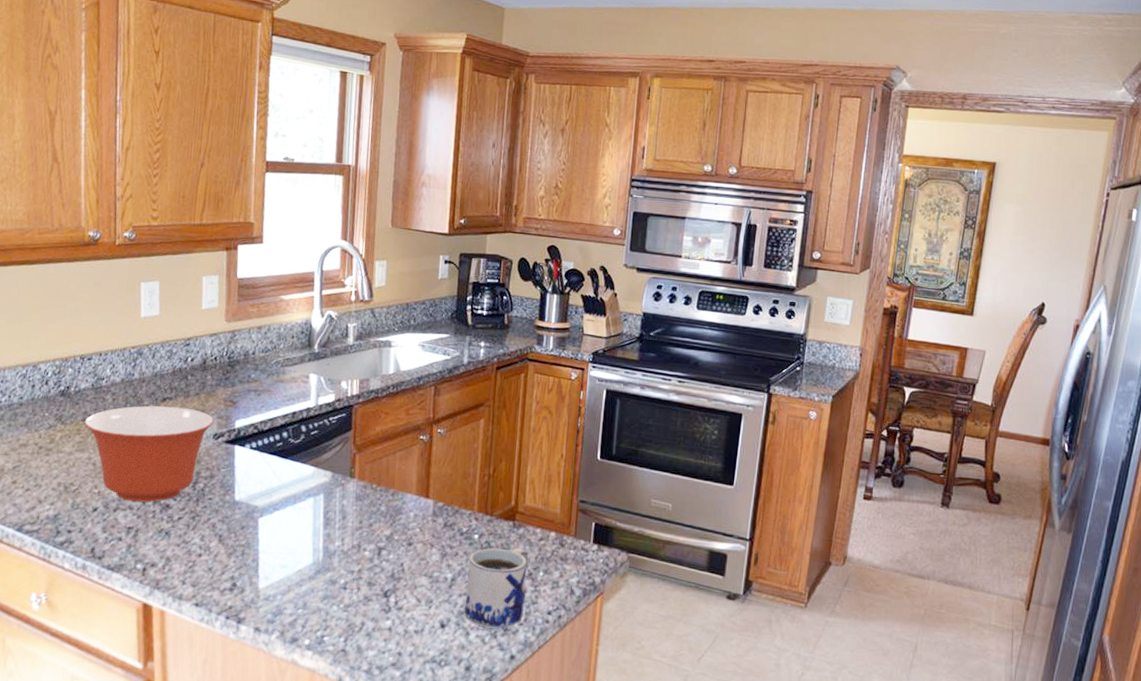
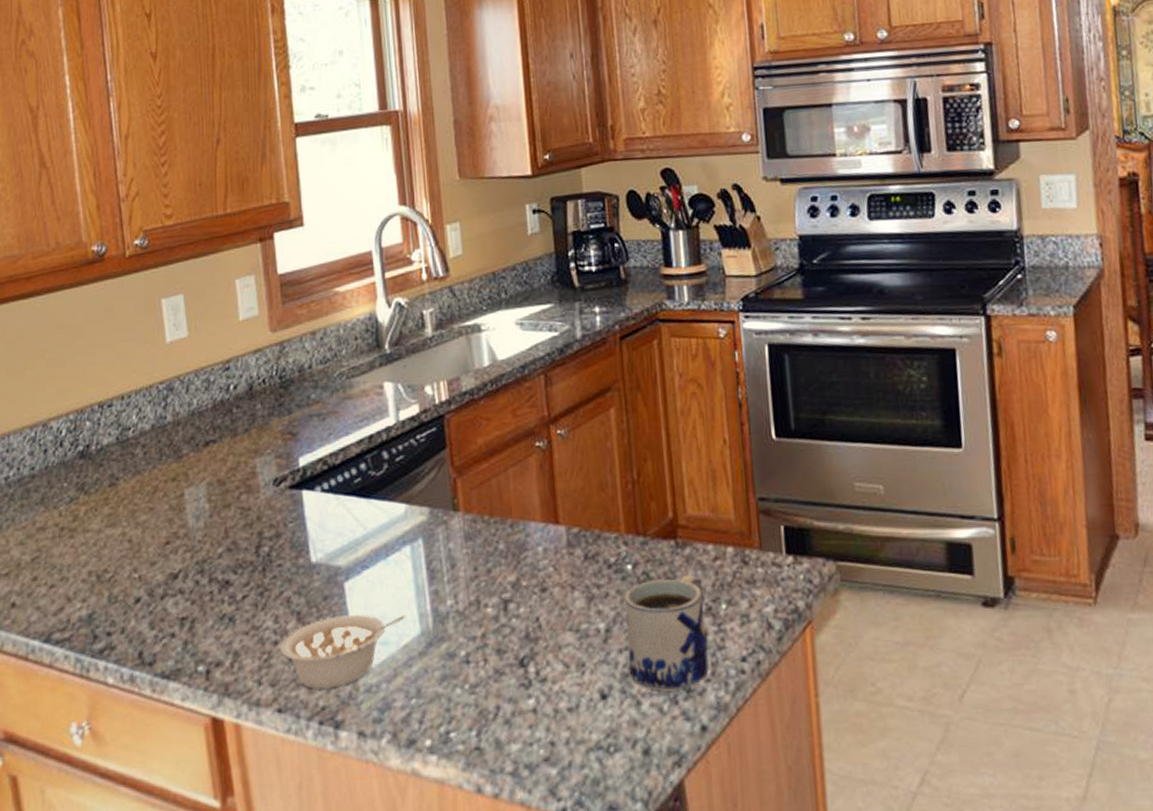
mixing bowl: present [84,406,214,502] -> none [112,450,272,583]
legume: none [203,542,303,594] -> present [280,614,406,689]

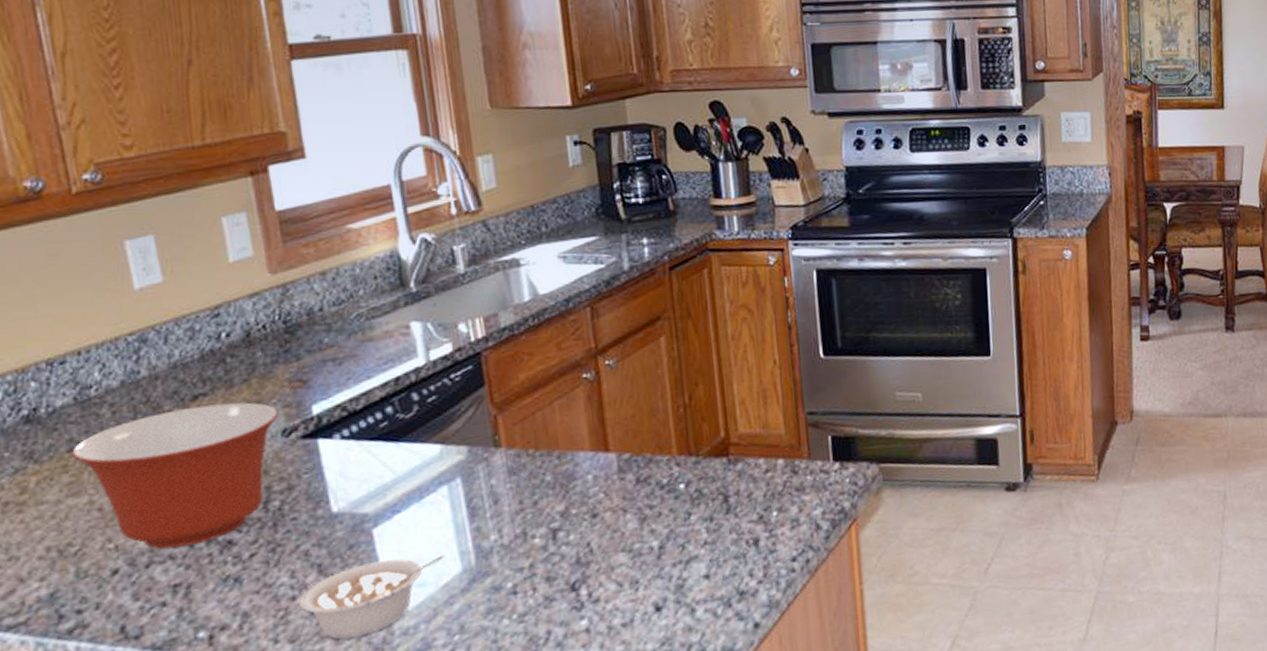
mixing bowl: none [112,450,272,583] -> present [72,402,279,549]
mug: present [625,574,709,691] -> none [678,488,761,597]

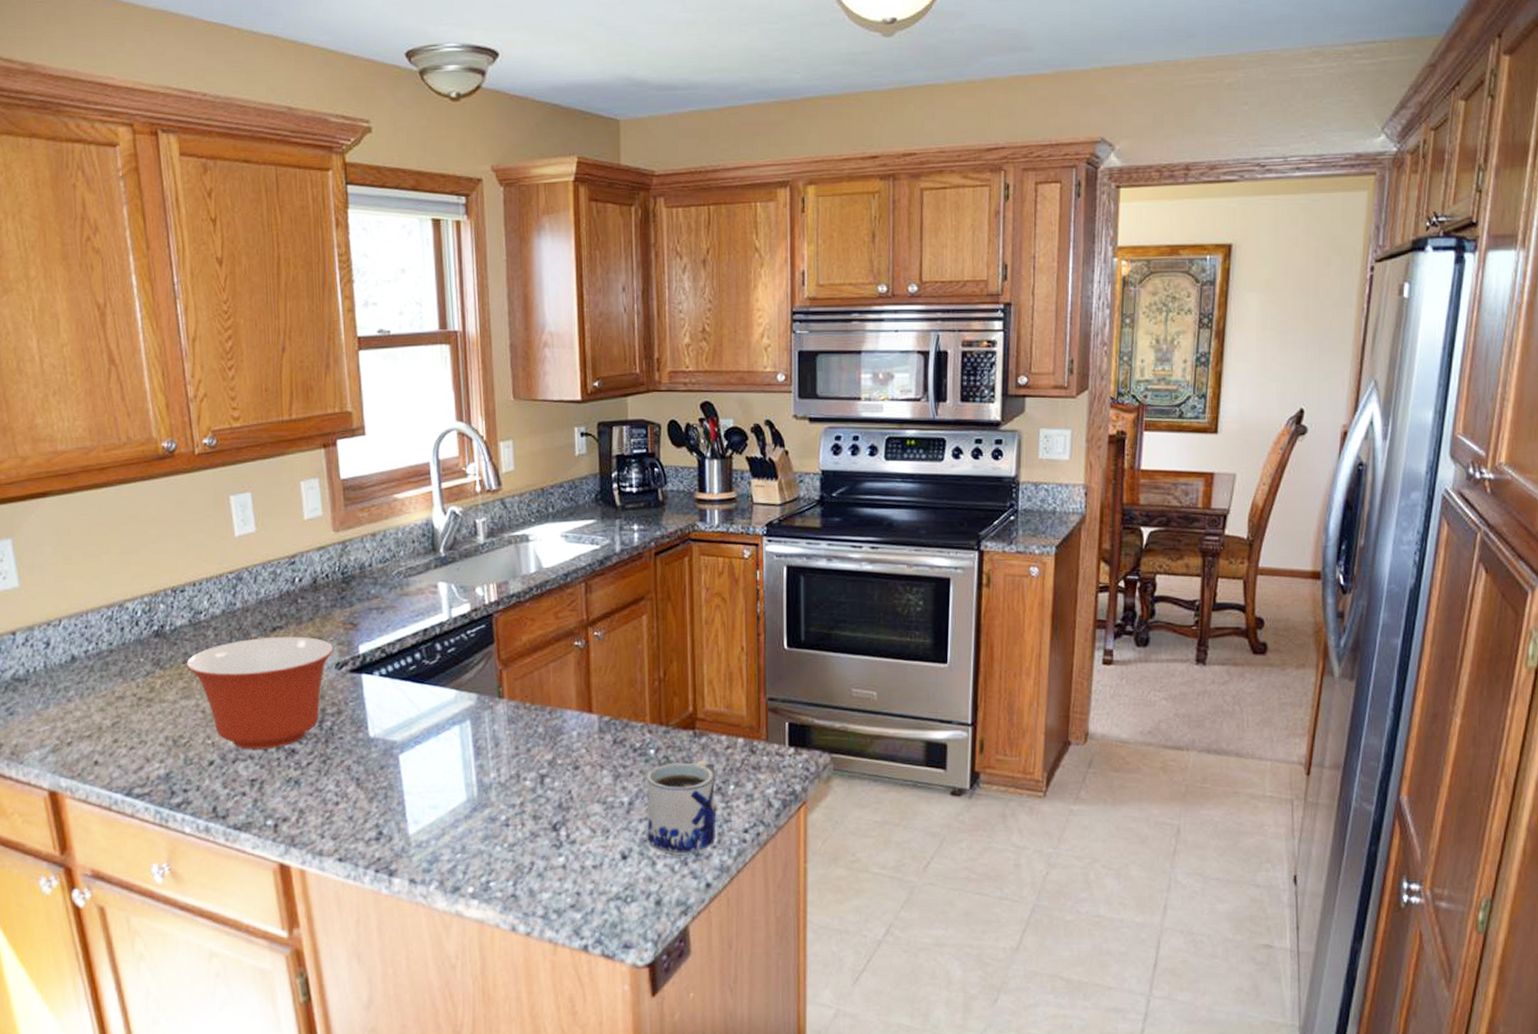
legume: present [299,554,445,639] -> none [341,782,454,843]
mug: none [678,488,761,597] -> present [646,760,716,855]

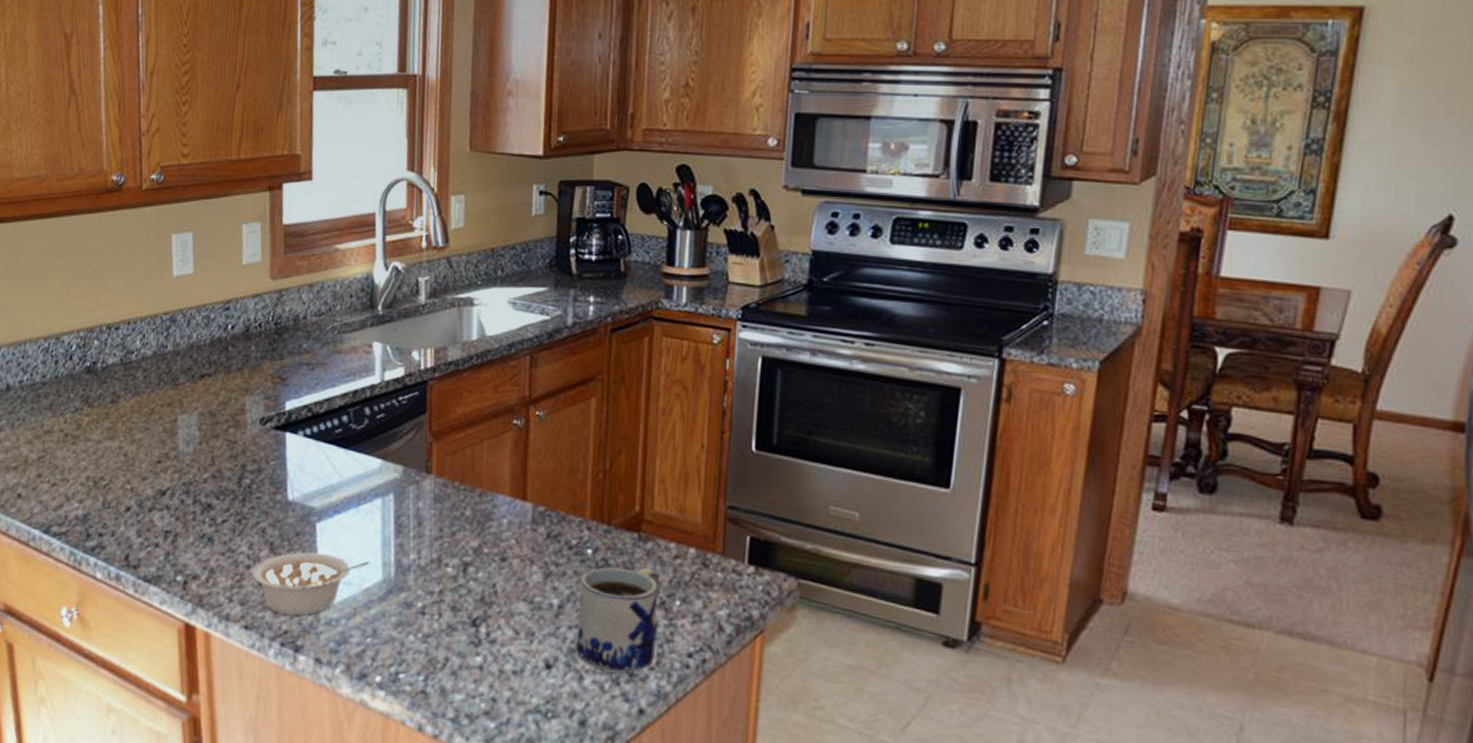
mixing bowl: present [186,636,334,749] -> none [113,384,261,501]
legume: none [341,782,454,843] -> present [252,552,370,616]

